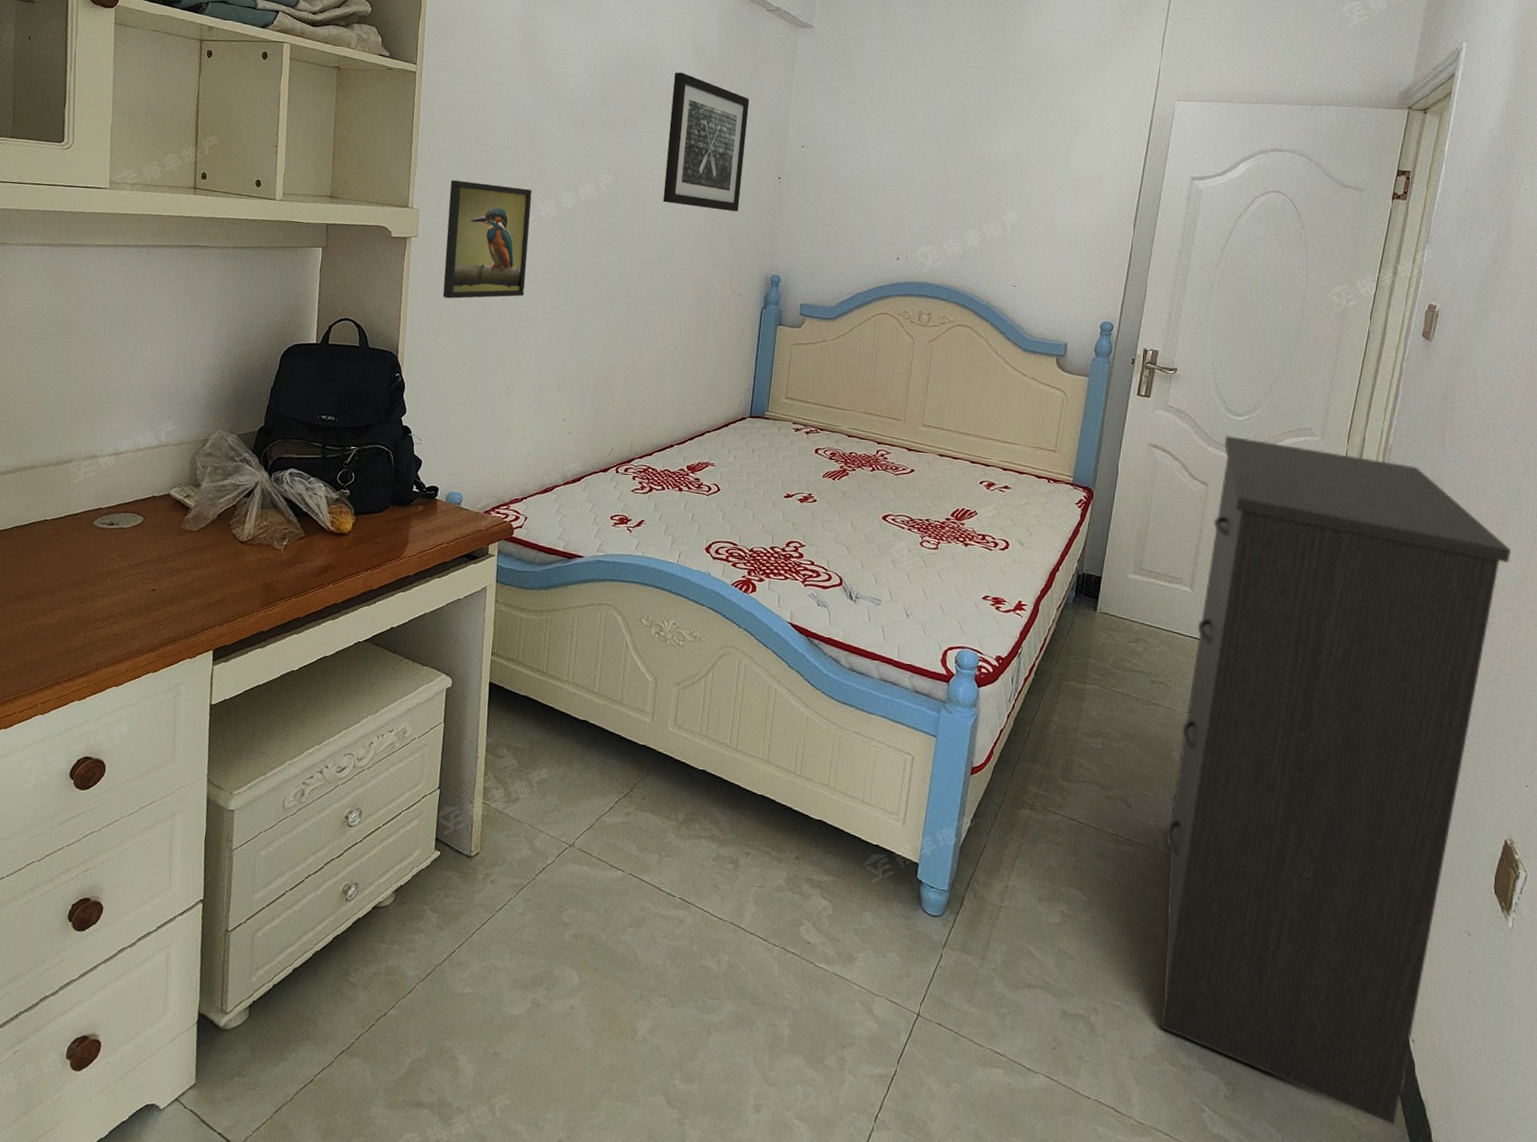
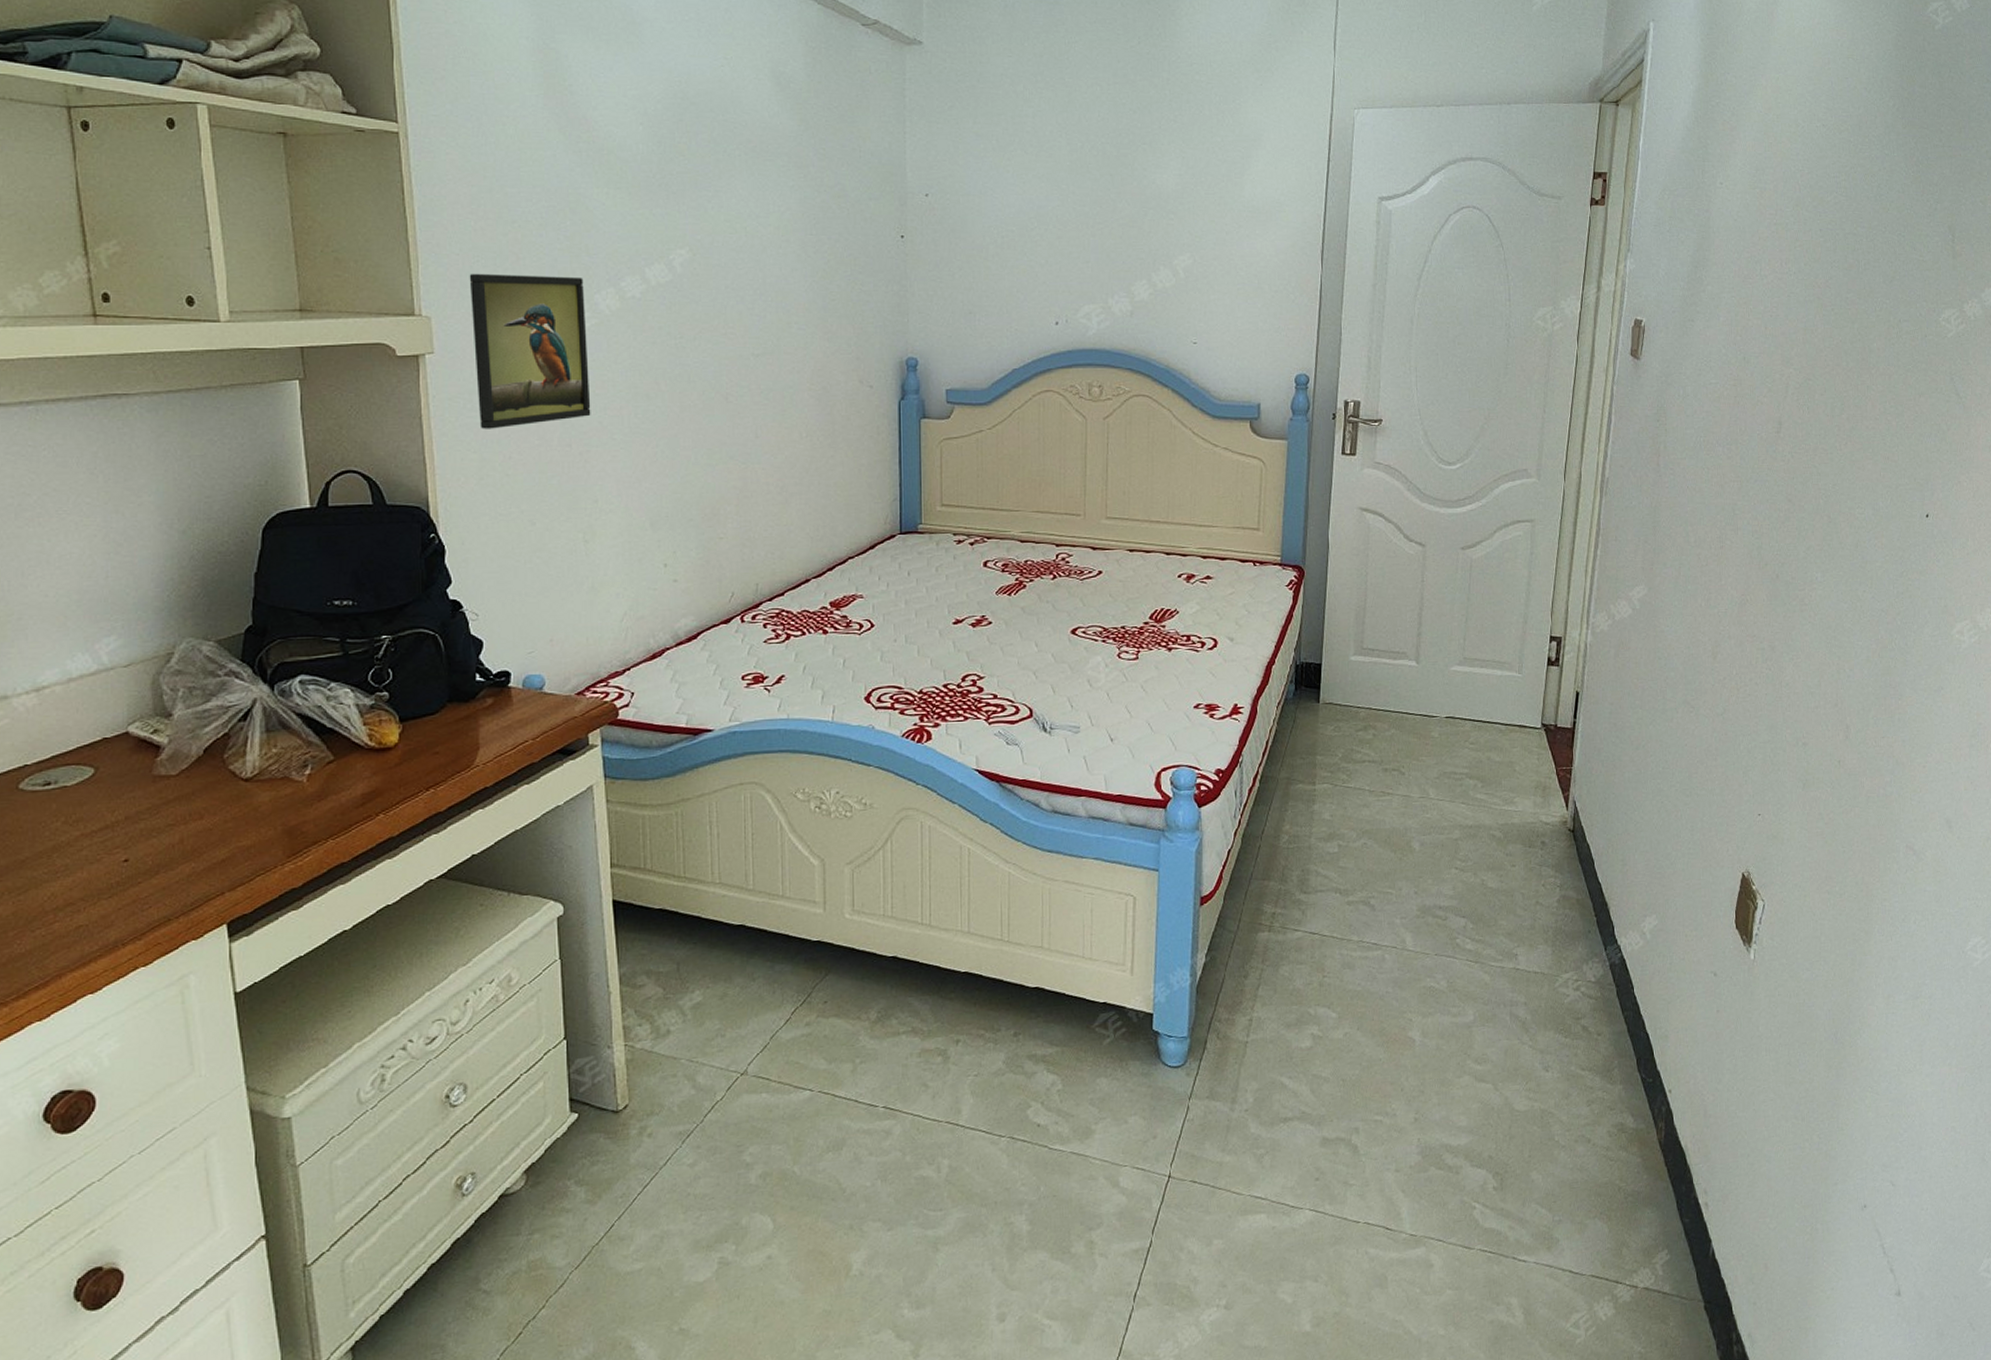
wall art: present [662,72,750,212] -> none [752,111,856,283]
dresser: present [1160,436,1512,1126] -> none [1412,488,1731,1179]

